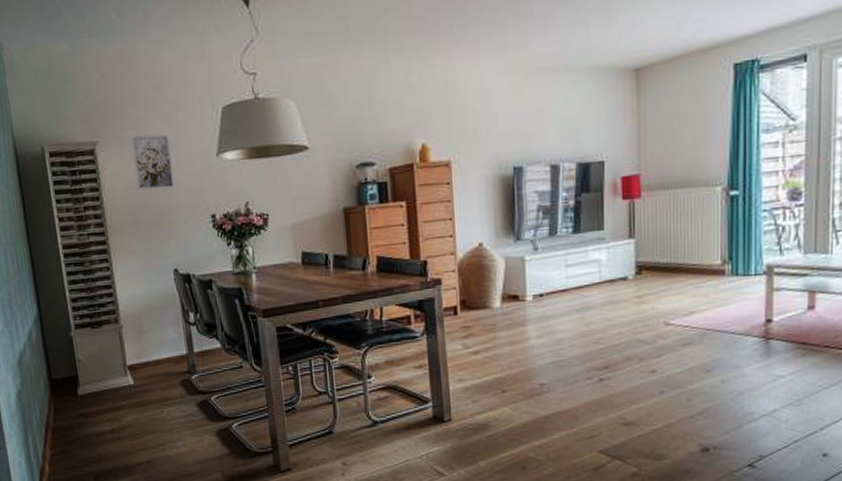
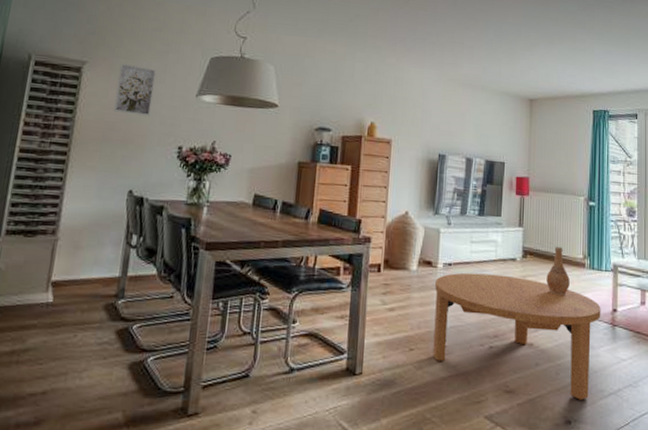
coffee table: none [525,298,749,426] -> present [433,272,601,400]
vase: none [670,253,703,313] -> present [546,246,570,296]

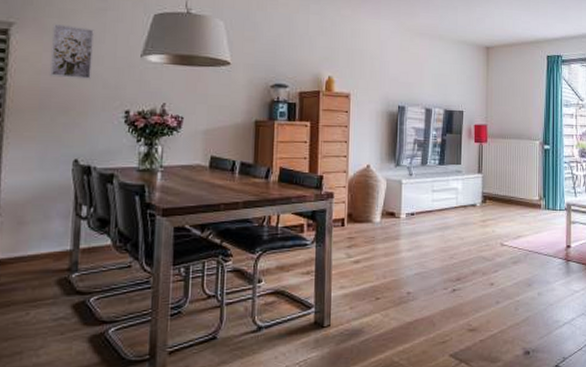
coffee table: present [433,272,601,400] -> none [399,221,556,332]
vase: present [546,246,570,296] -> none [505,189,527,237]

